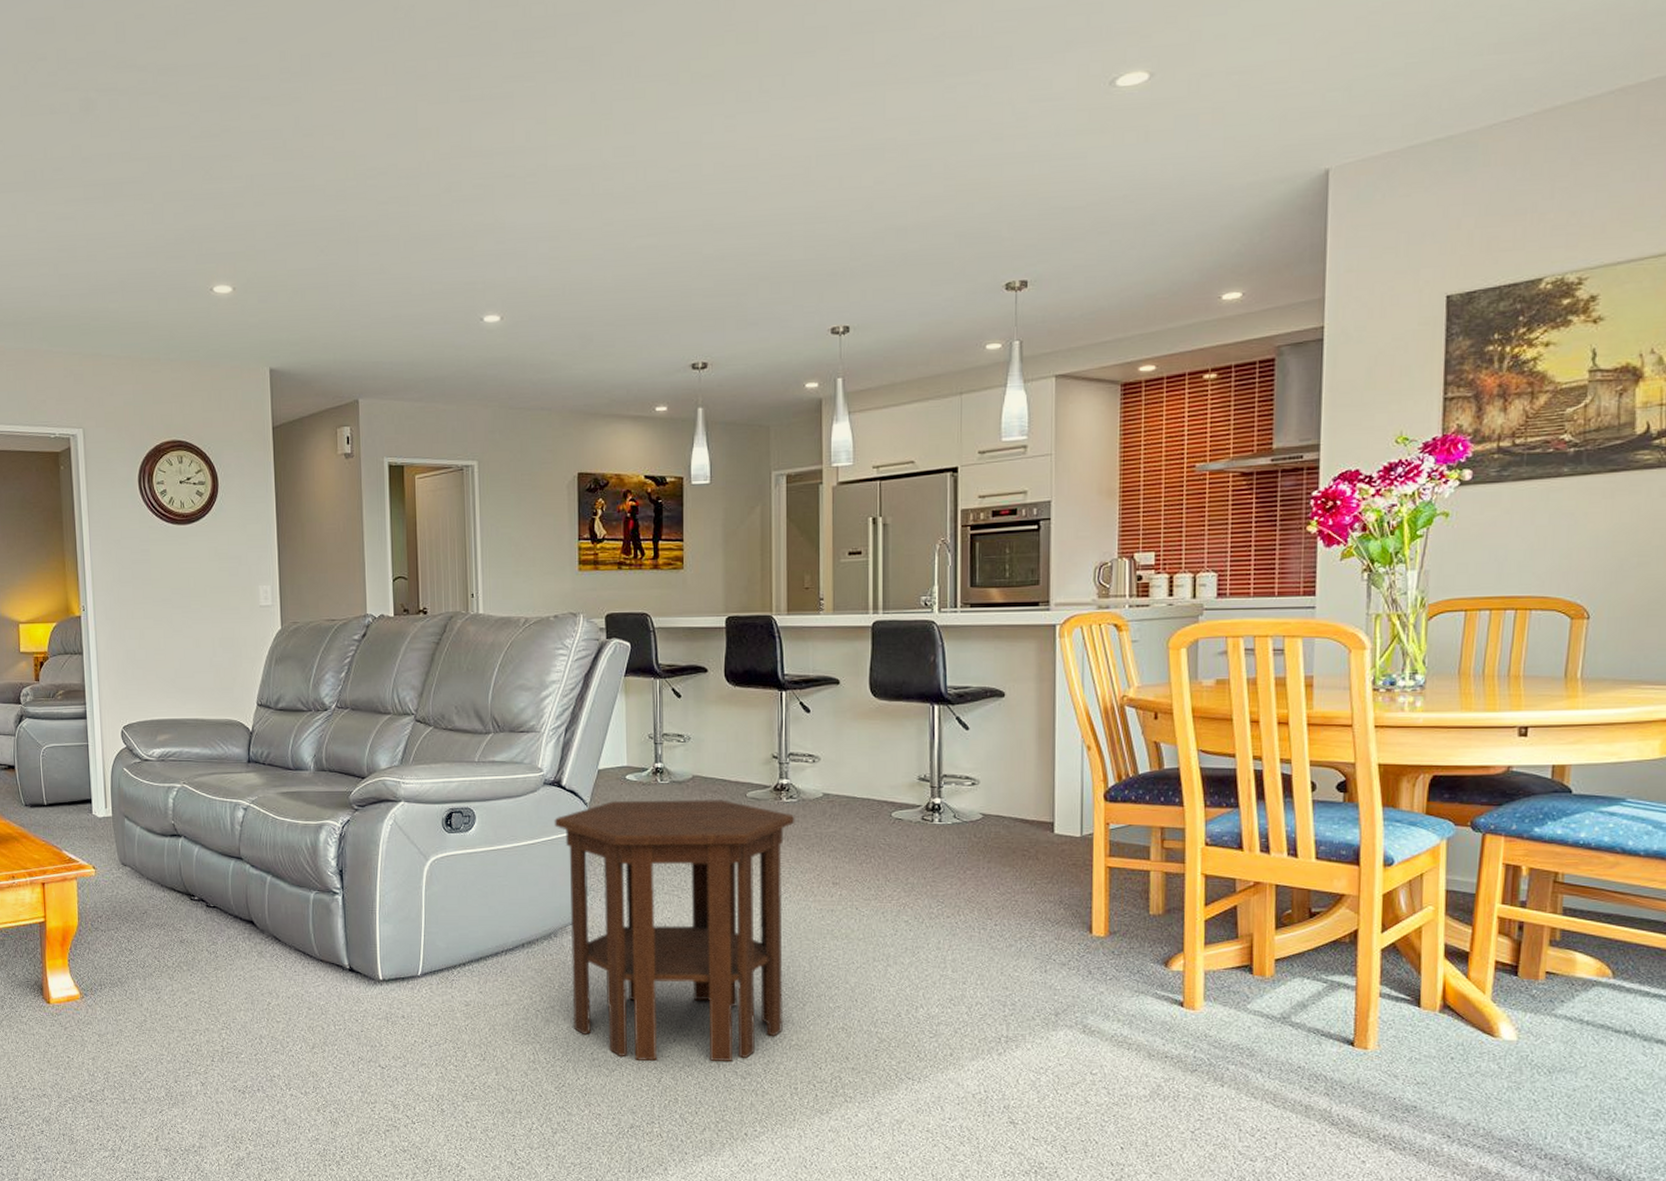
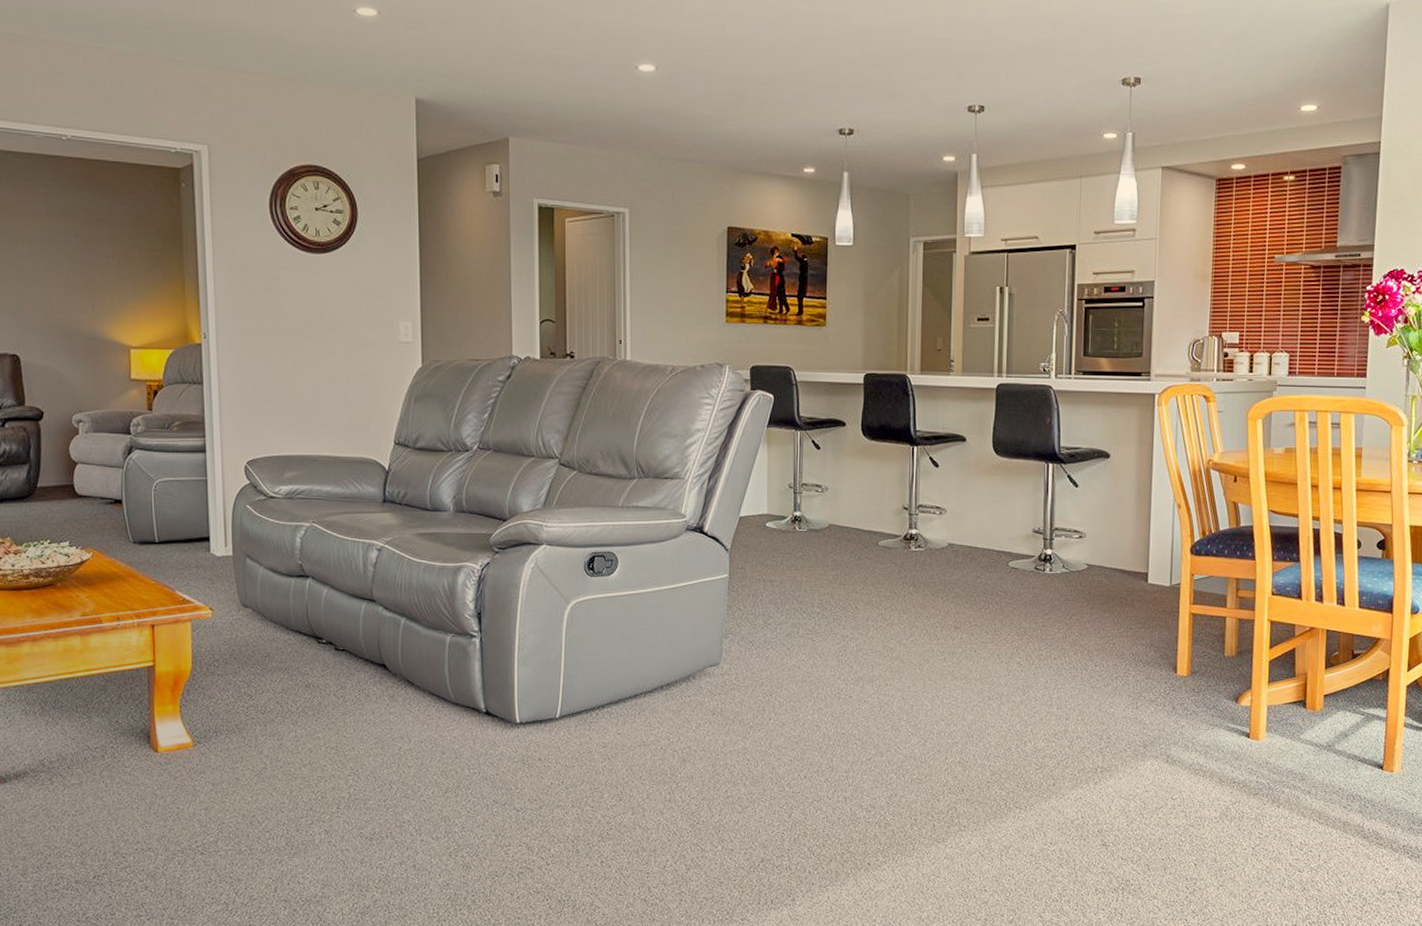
side table: present [554,799,795,1061] -> none [695,546,922,797]

